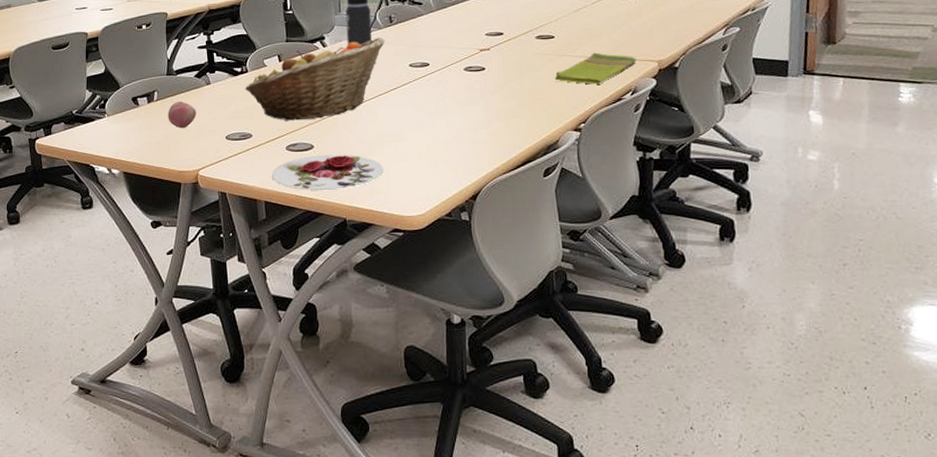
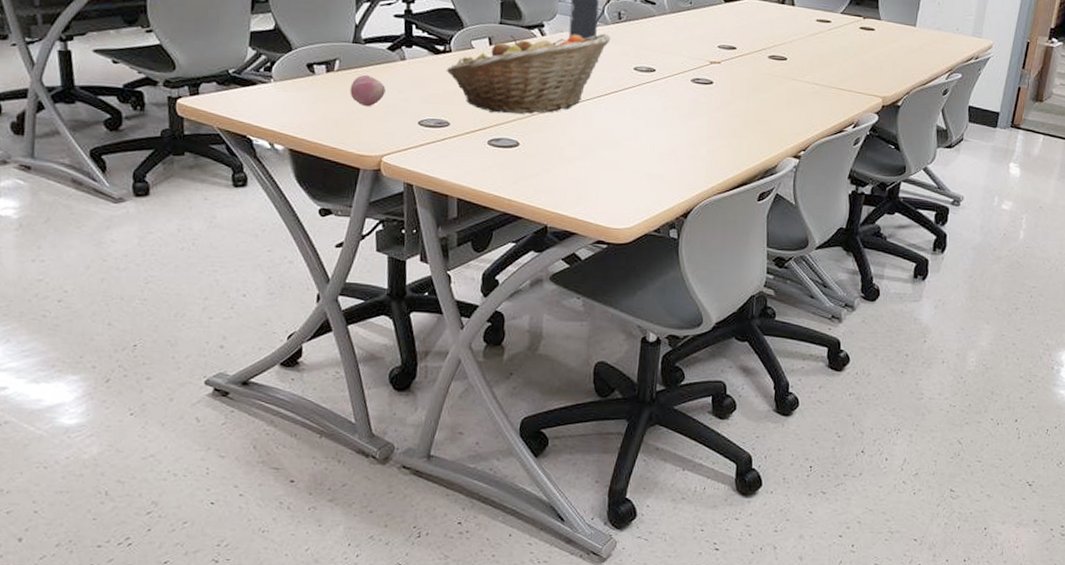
plate: present [272,154,384,191] -> none [468,153,594,194]
dish towel: present [555,52,636,85] -> none [782,80,863,113]

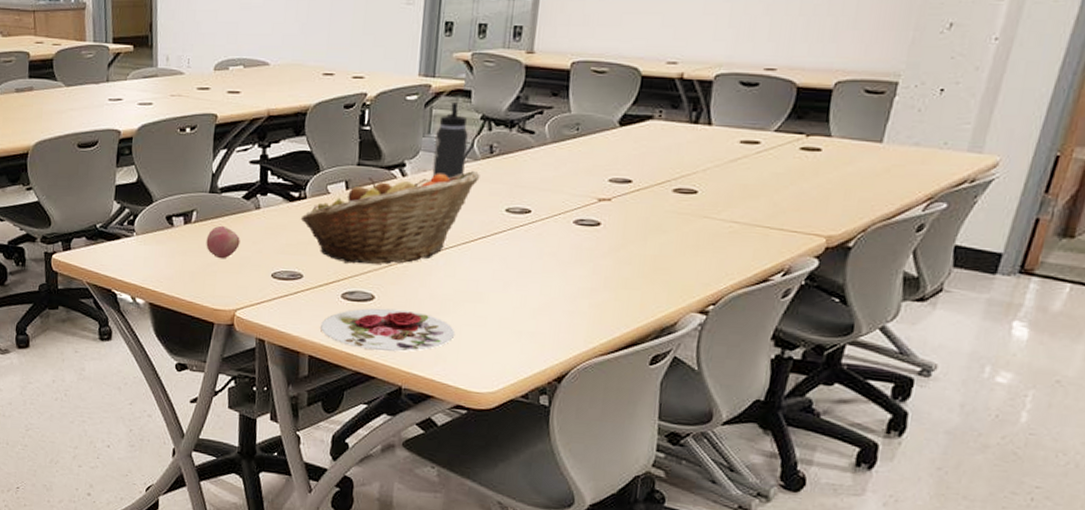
plate: none [468,153,594,194] -> present [321,308,456,352]

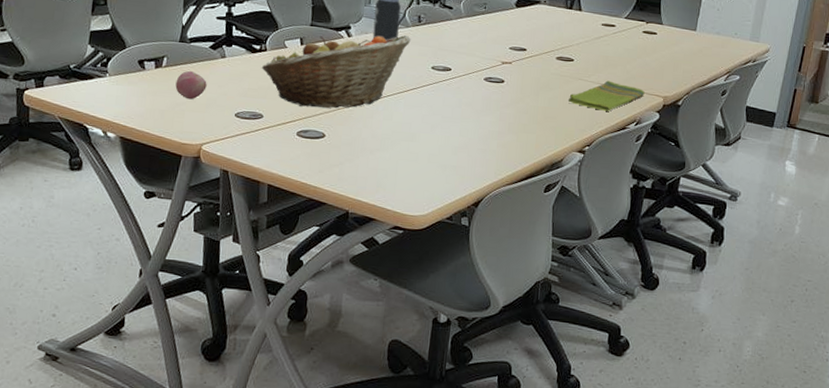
plate: present [321,308,456,352] -> none [278,144,393,182]
dish towel: none [688,217,799,259] -> present [568,80,645,111]

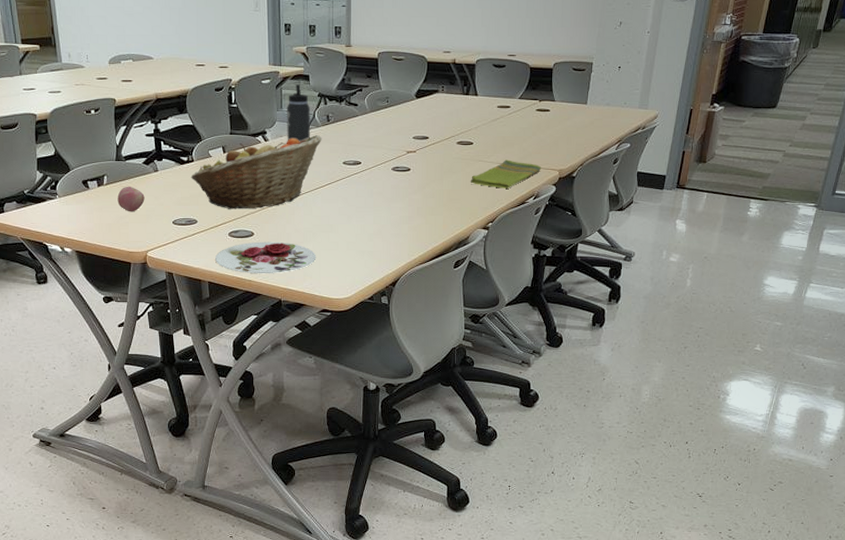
plate: none [278,144,393,182] -> present [215,241,316,274]

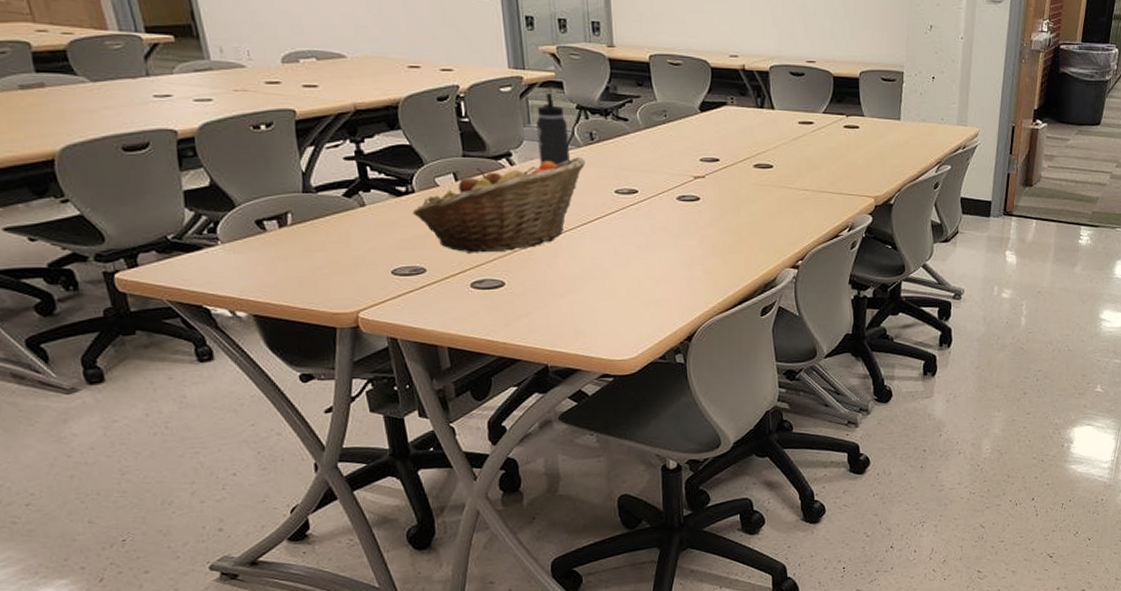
apple: present [117,186,145,212] -> none [309,226,349,261]
plate: present [215,241,316,274] -> none [455,292,590,335]
dish towel: present [471,160,541,189] -> none [773,185,854,220]

